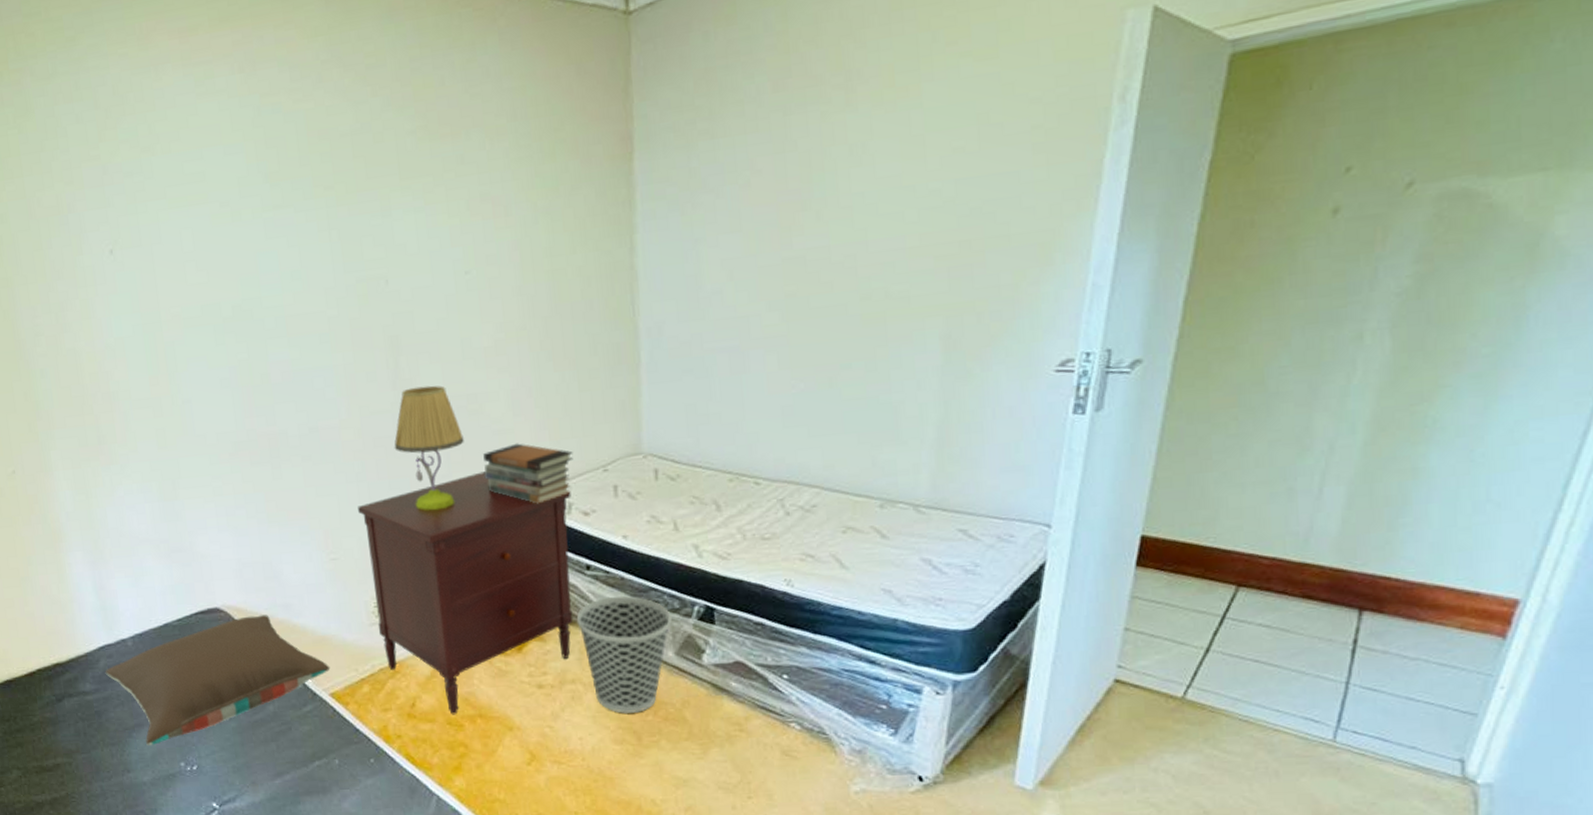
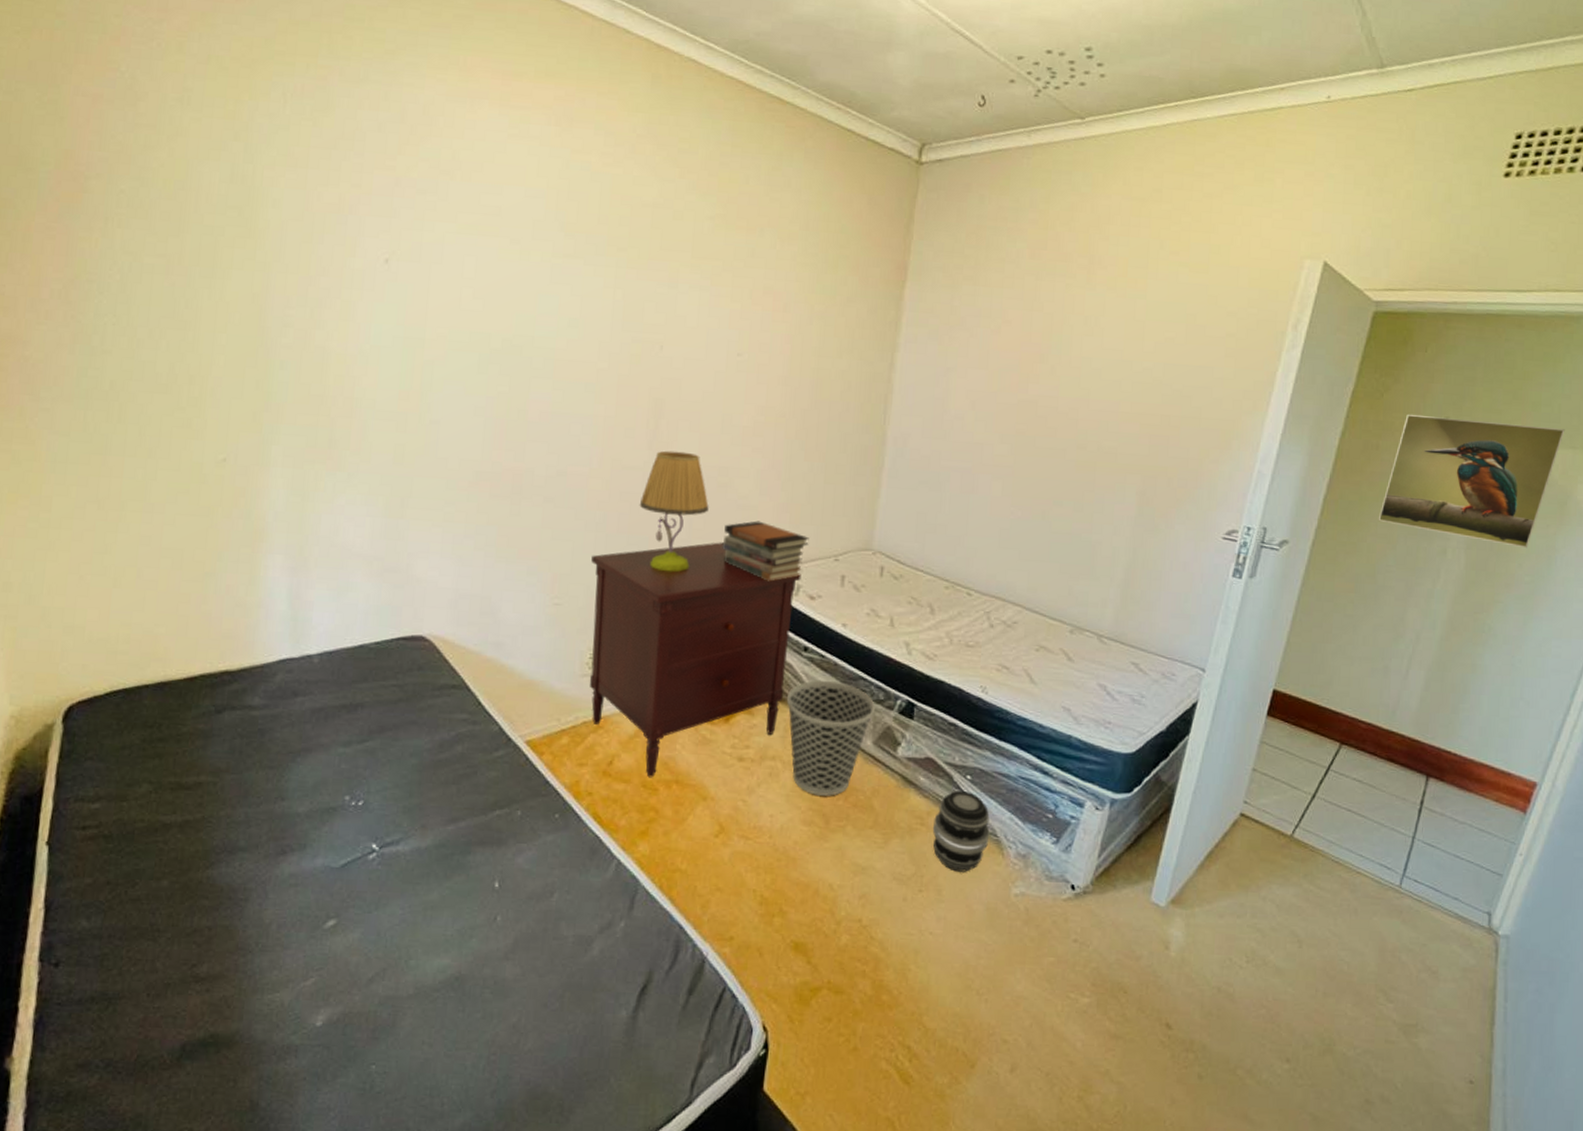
pillow: present [105,615,331,745] -> none [280,649,532,773]
speaker: none [752,690,818,775] -> present [932,790,990,872]
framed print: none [1261,147,1530,315] -> present [1378,414,1565,549]

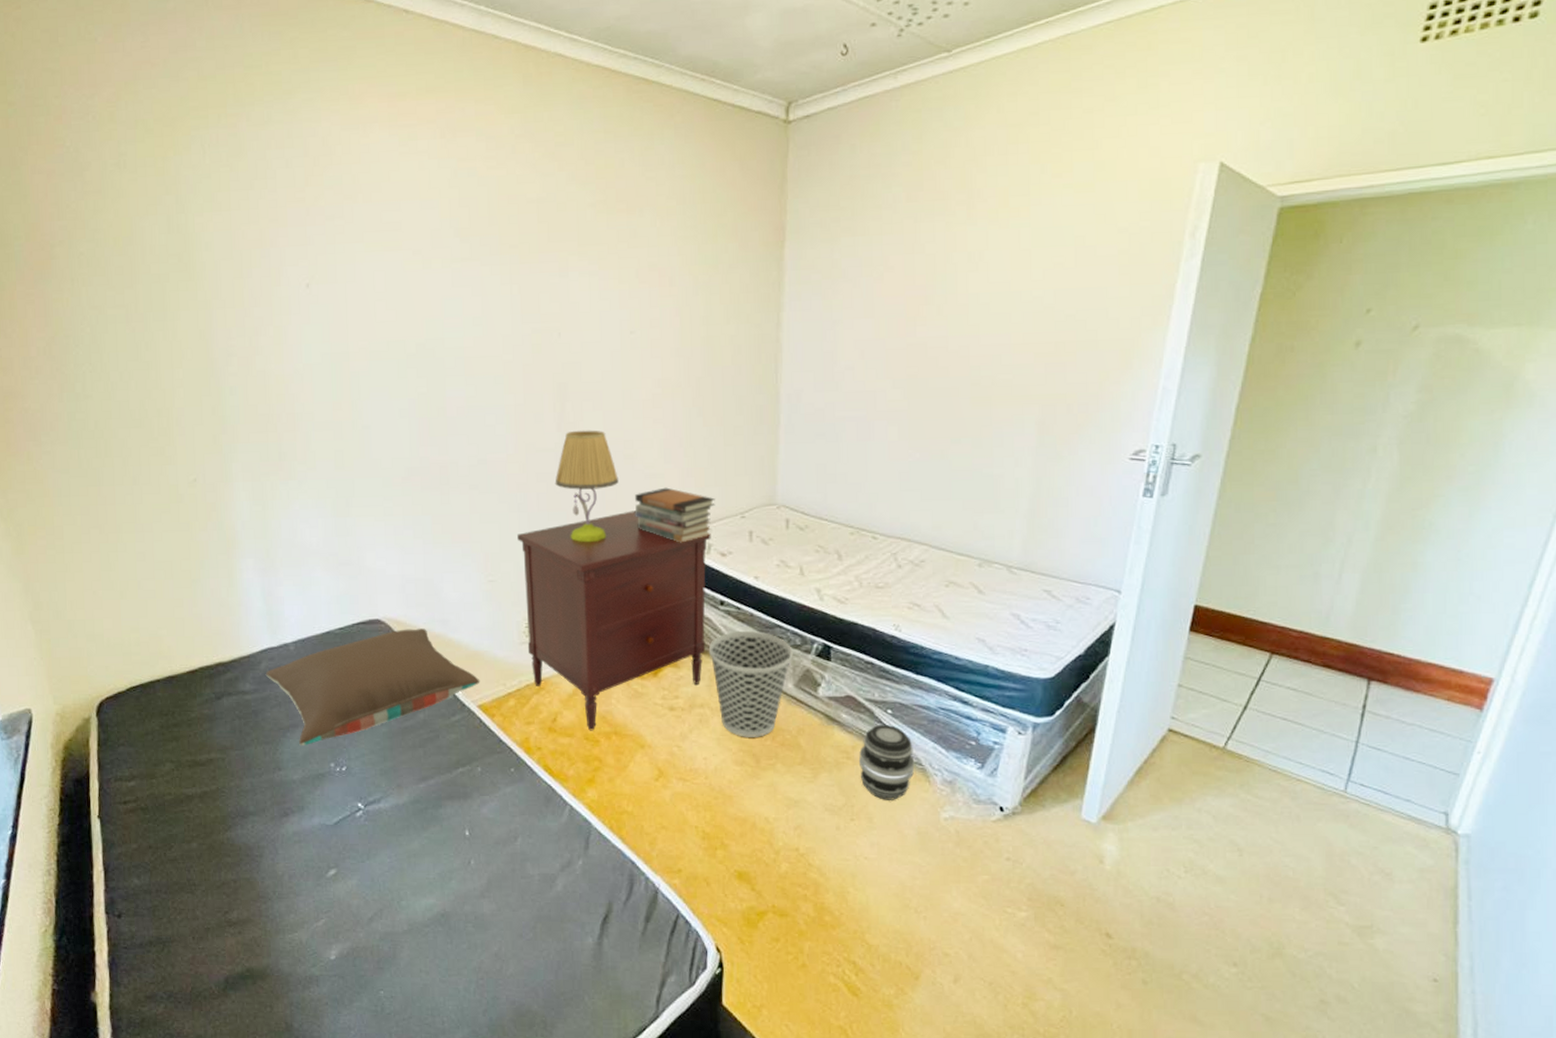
pillow: none [280,649,532,773] -> present [265,628,480,745]
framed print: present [1378,414,1565,549] -> none [1297,306,1507,437]

